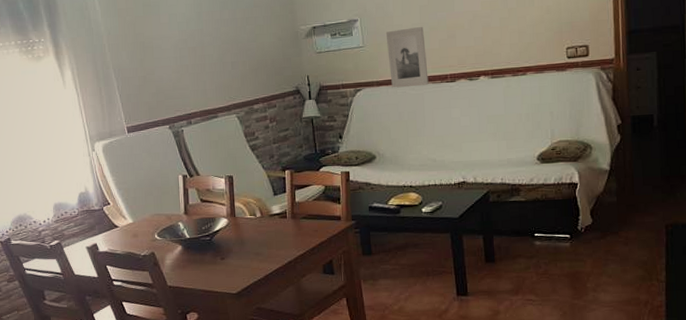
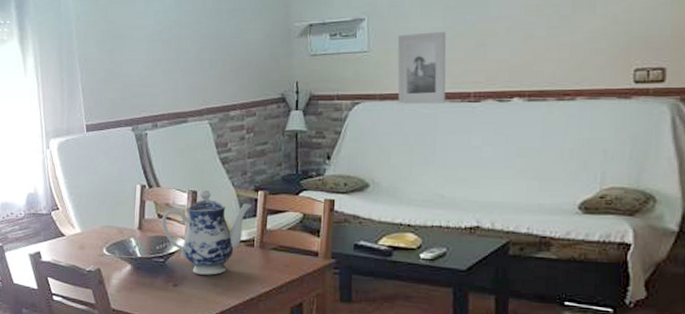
teapot: none [204,173,281,247] -> present [161,189,251,275]

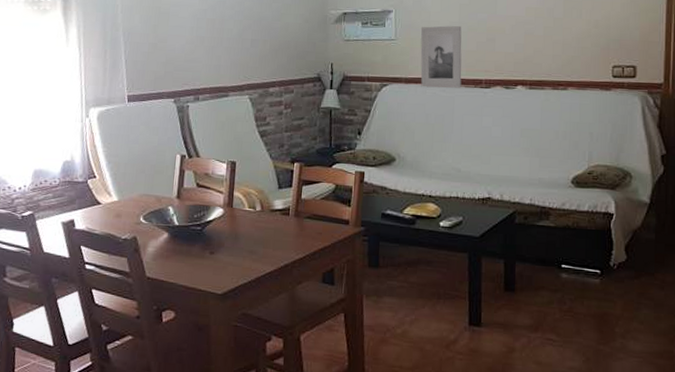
teapot: present [161,189,251,275] -> none [200,160,288,243]

